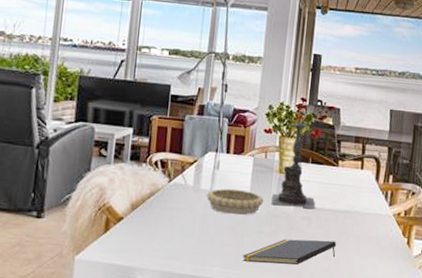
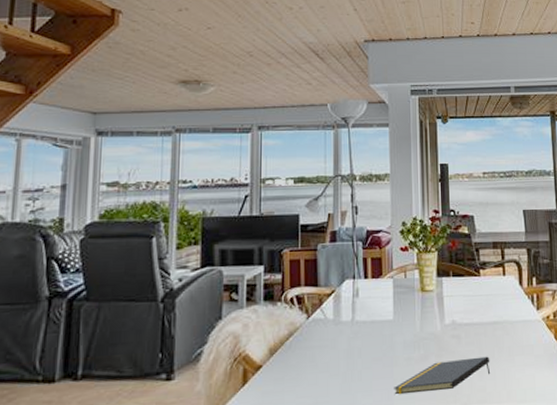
decorative bowl: present [207,189,264,216] -> none [349,315,409,345]
candle holder: present [271,111,315,208] -> none [417,224,463,327]

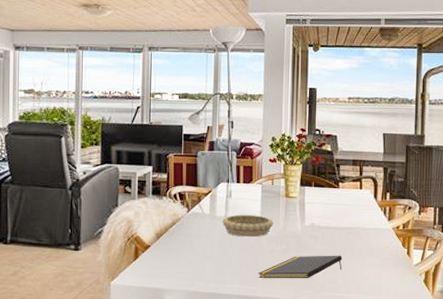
decorative bowl: none [349,315,409,345] -> present [222,214,274,238]

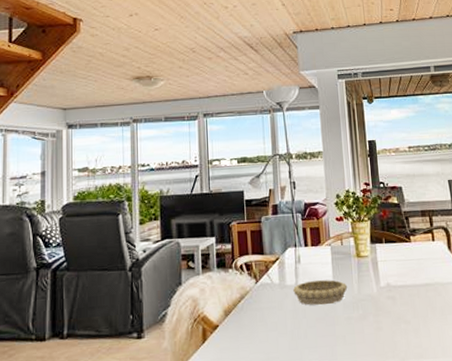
notepad: present [258,255,343,279] -> none [337,315,426,351]

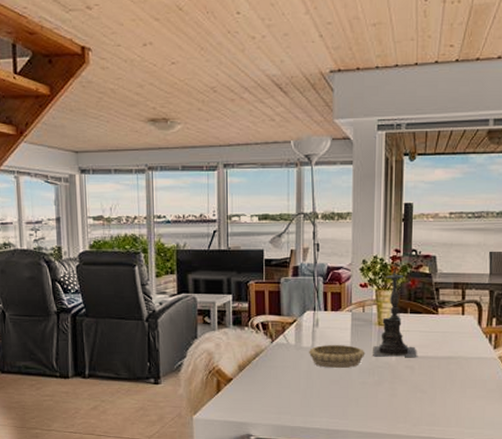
candle holder: none [354,195,397,289] -> present [373,263,417,357]

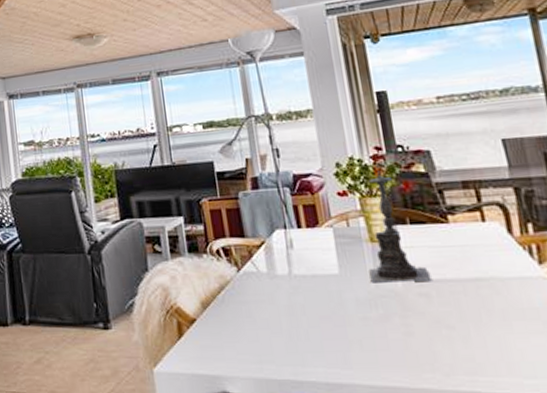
decorative bowl: present [309,344,365,369] -> none [286,269,361,302]

